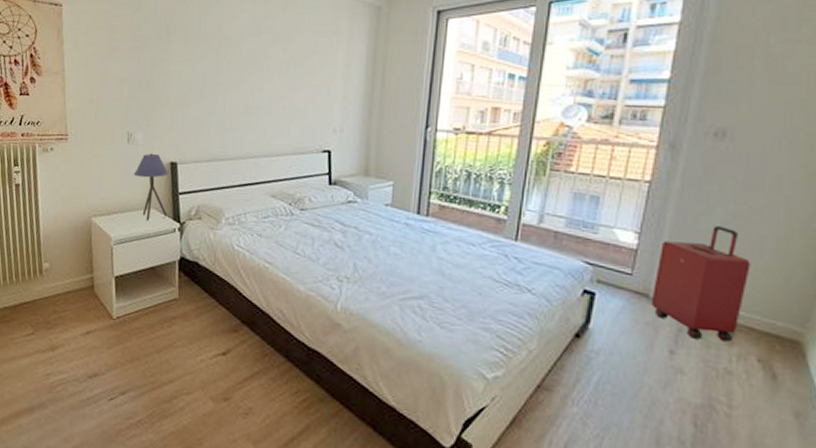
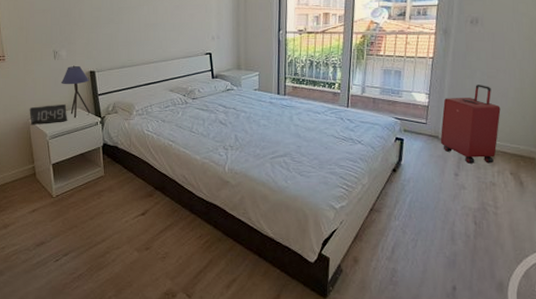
alarm clock: none [92,201,139,225] -> present [29,103,67,126]

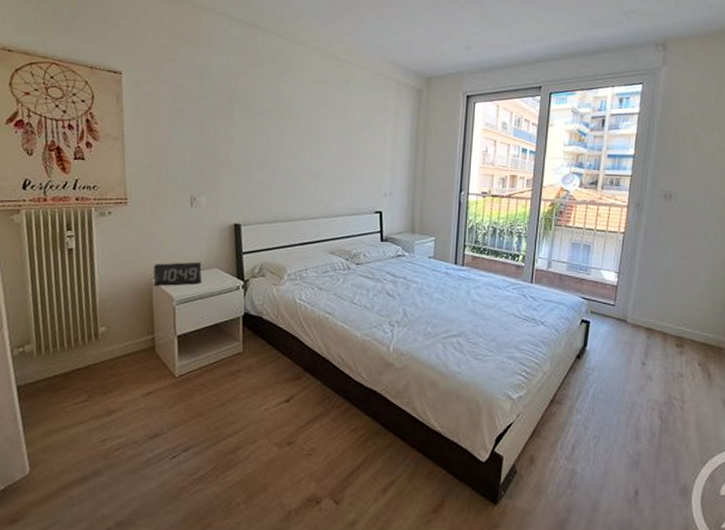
table lamp: present [61,65,90,119] -> none [196,216,233,281]
suitcase: present [440,85,501,164] -> none [628,265,691,352]

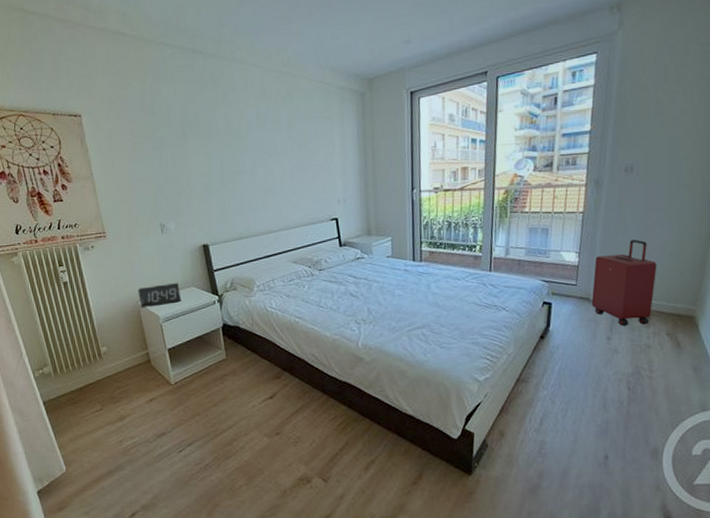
suitcase: none [628,265,691,352] -> present [591,239,657,326]

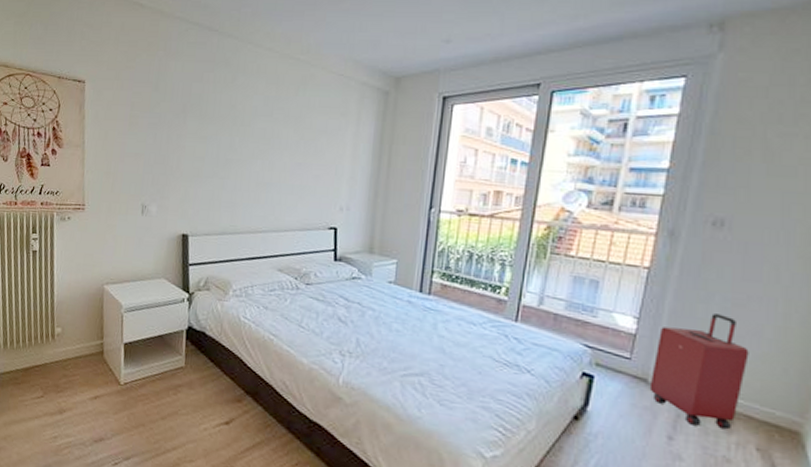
alarm clock: present [137,282,181,308] -> none [104,270,150,294]

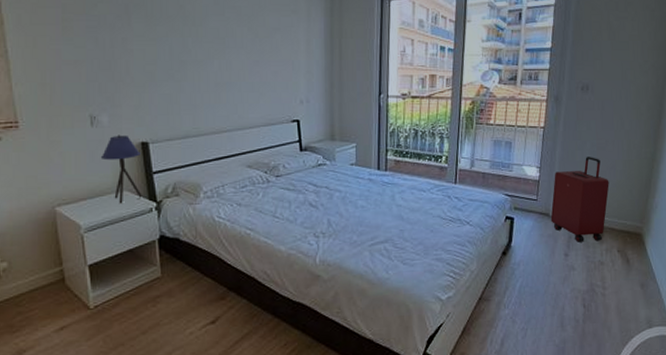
table lamp: none [146,225,180,291] -> present [100,135,142,204]

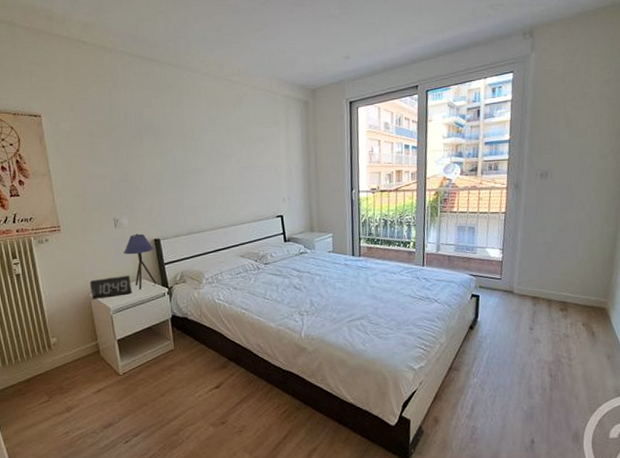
alarm clock: none [55,185,110,215] -> present [89,275,132,300]
suitcase: present [550,157,609,242] -> none [514,238,572,317]

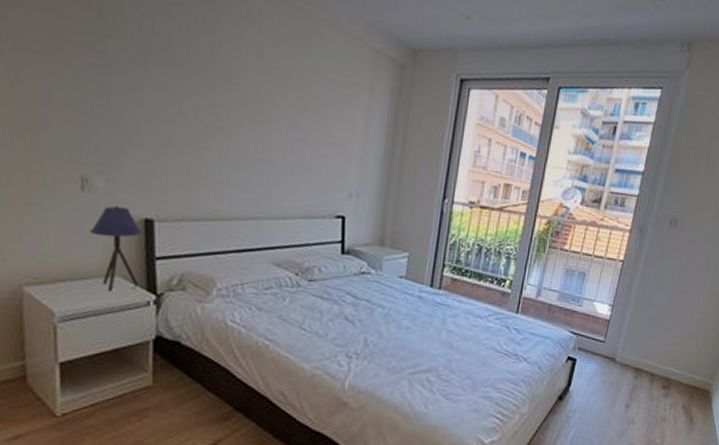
alarm clock: present [89,275,132,300] -> none [23,265,97,297]

